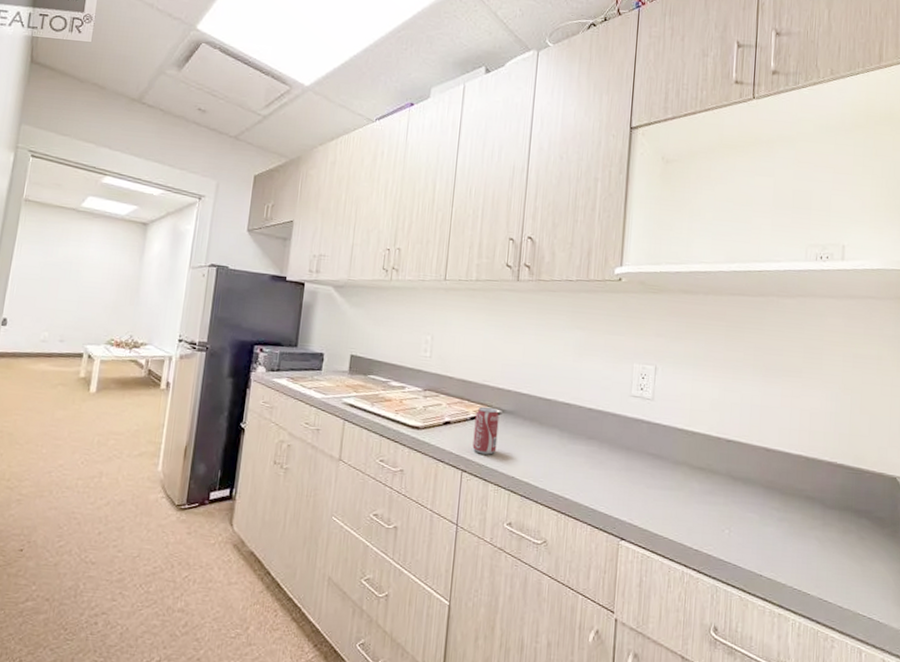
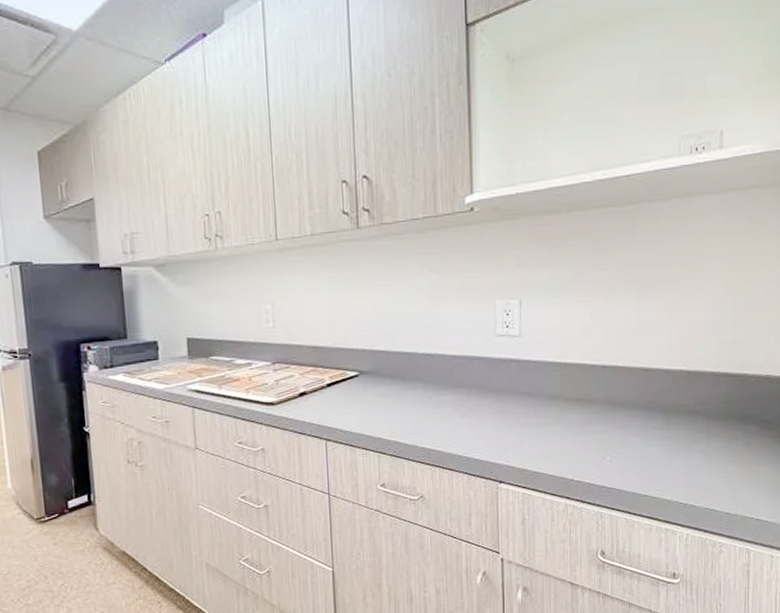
beverage can: present [472,406,500,455] -> none [332,370,359,420]

